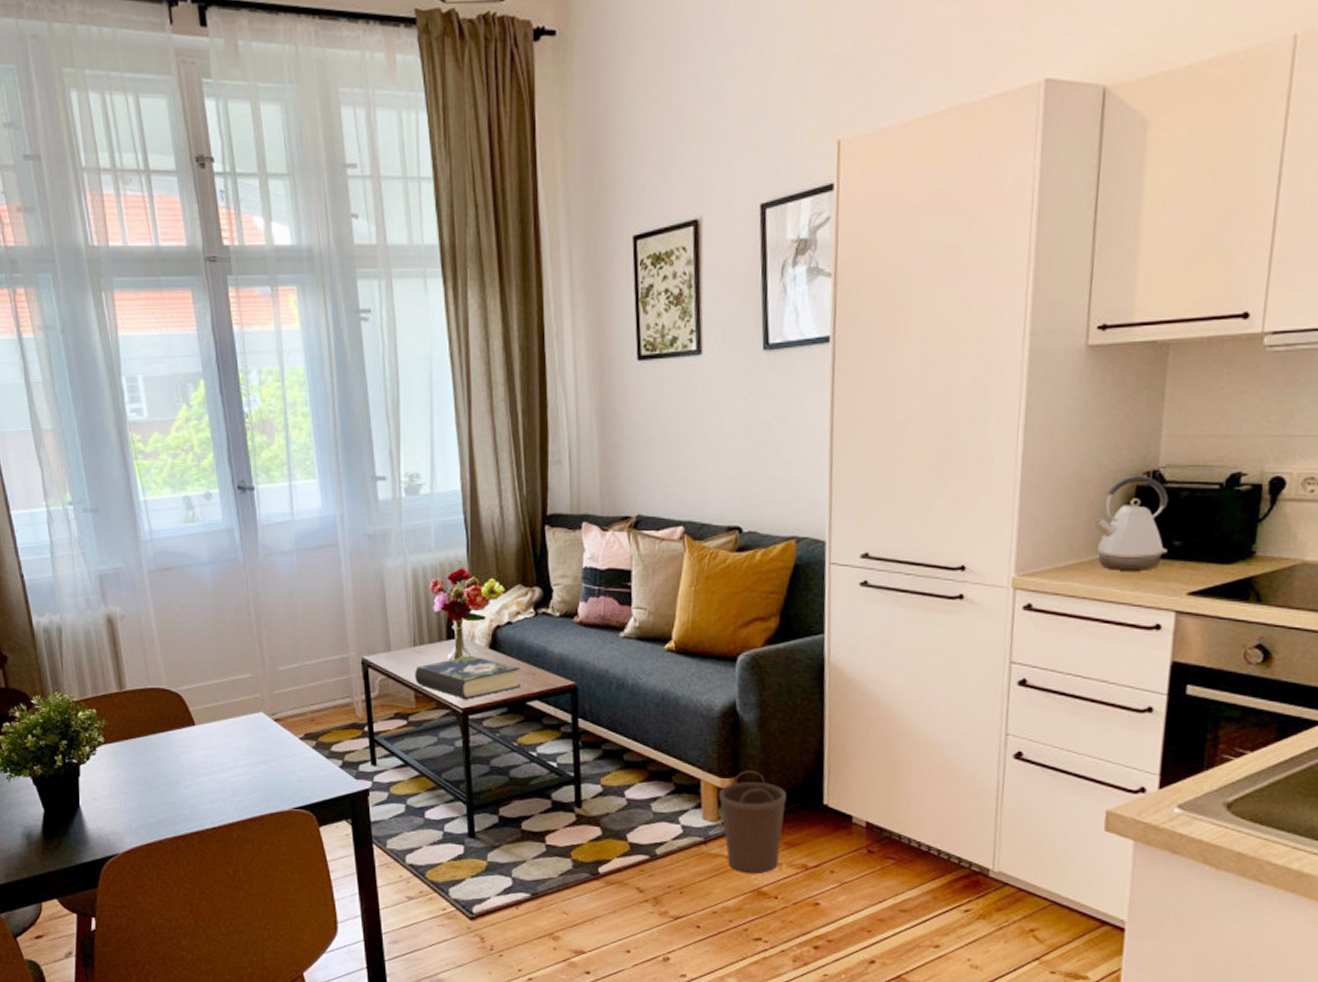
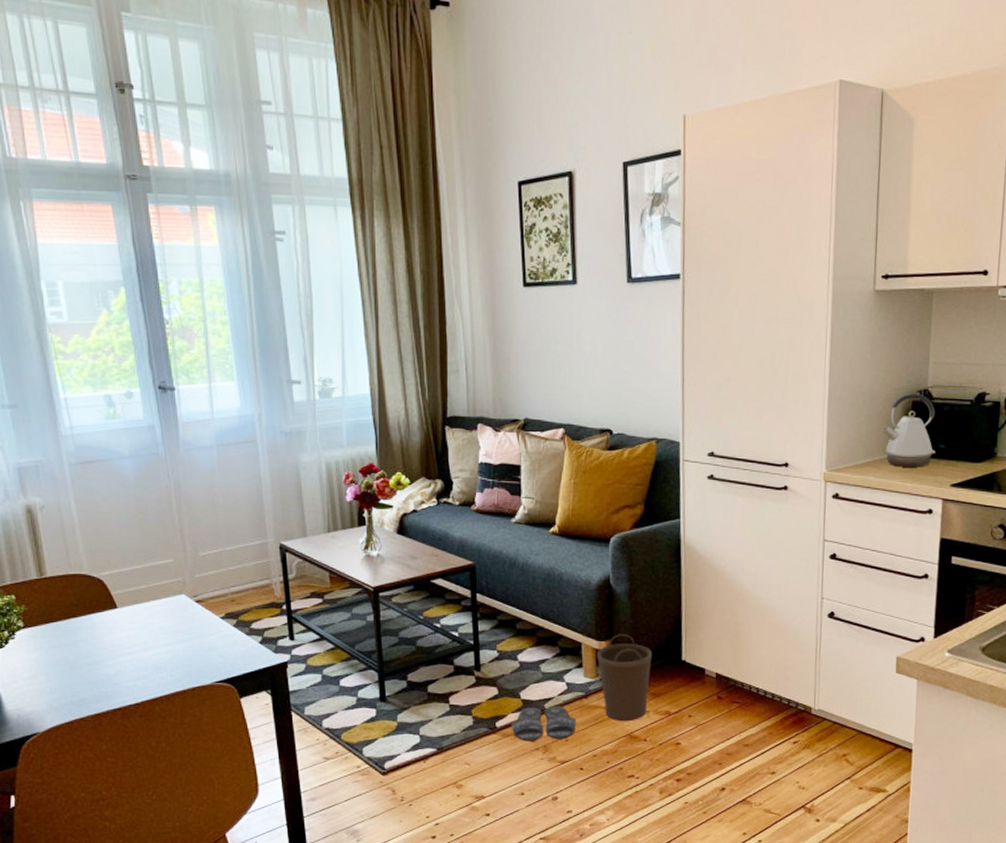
book: present [415,655,521,699] -> none [329,539,425,578]
slippers: none [616,851,692,892] -> present [511,706,576,741]

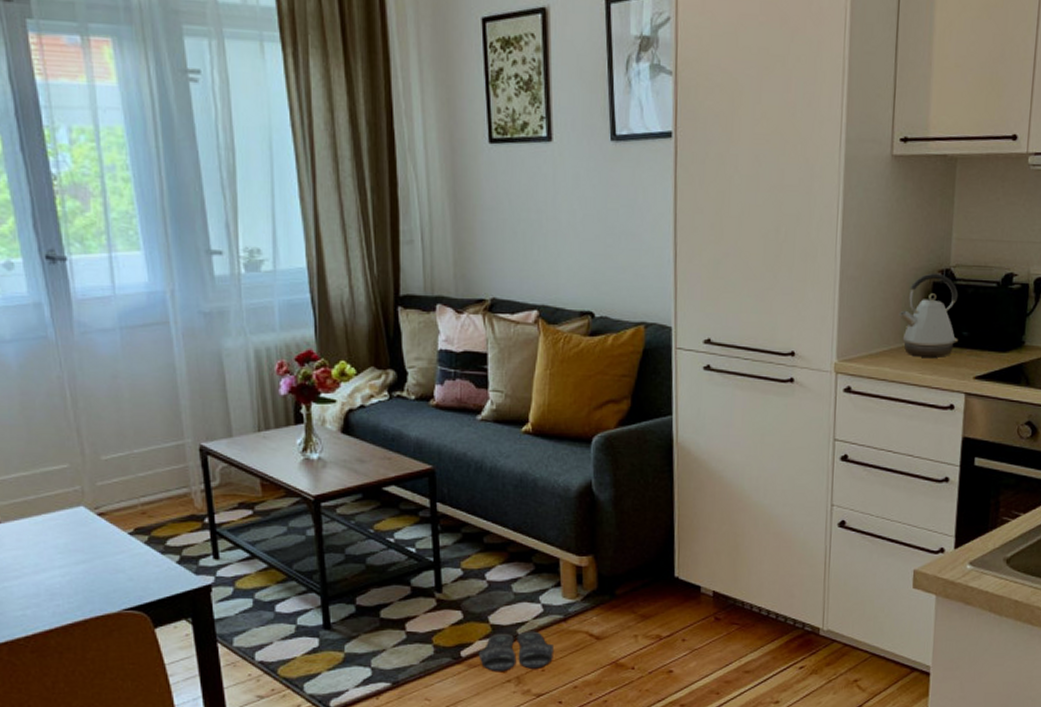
basket: present [596,634,652,722] -> none [577,548,640,648]

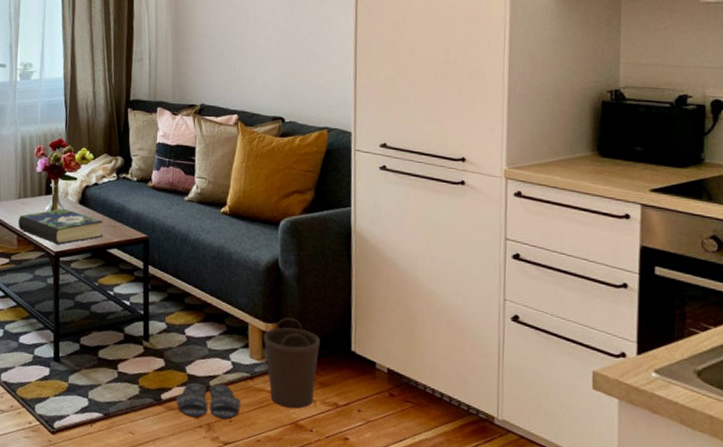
book: none [260,440,376,486] -> present [18,208,104,244]
basket: none [577,548,640,648] -> present [263,317,320,409]
kettle: present [898,273,959,358] -> none [568,93,631,170]

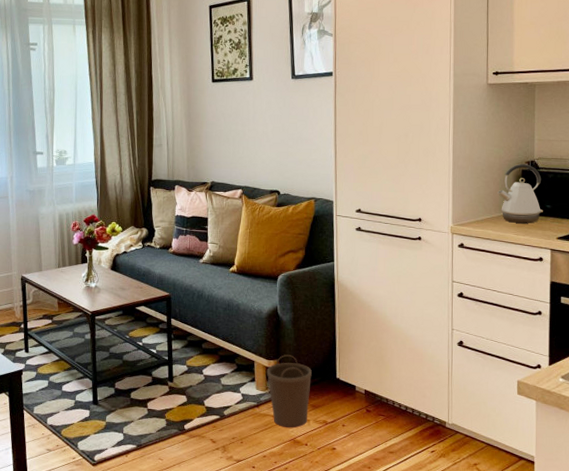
book: present [18,208,104,244] -> none [58,274,132,305]
slippers: present [176,382,240,419] -> none [196,413,249,442]
kettle: none [568,93,631,170] -> present [497,163,543,223]

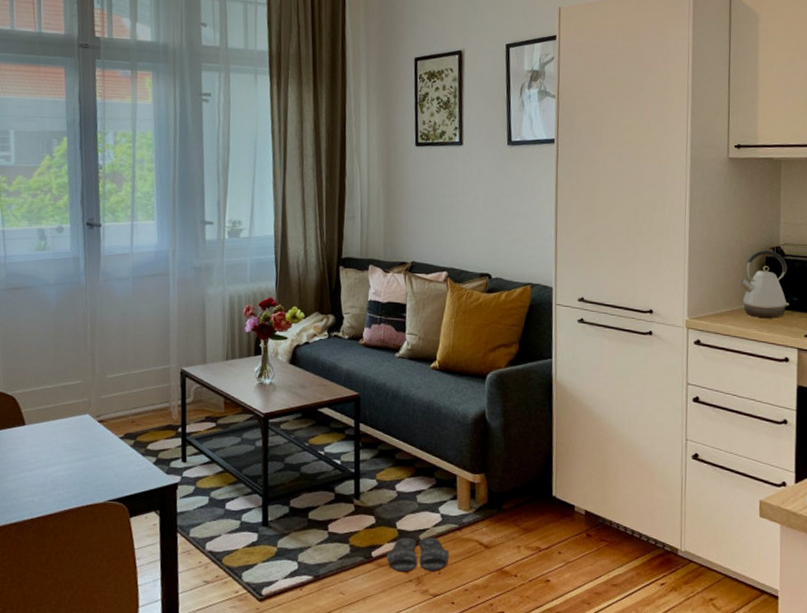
slippers: none [196,413,249,442] -> present [386,537,449,573]
basket: present [266,355,312,428] -> none [471,467,524,556]

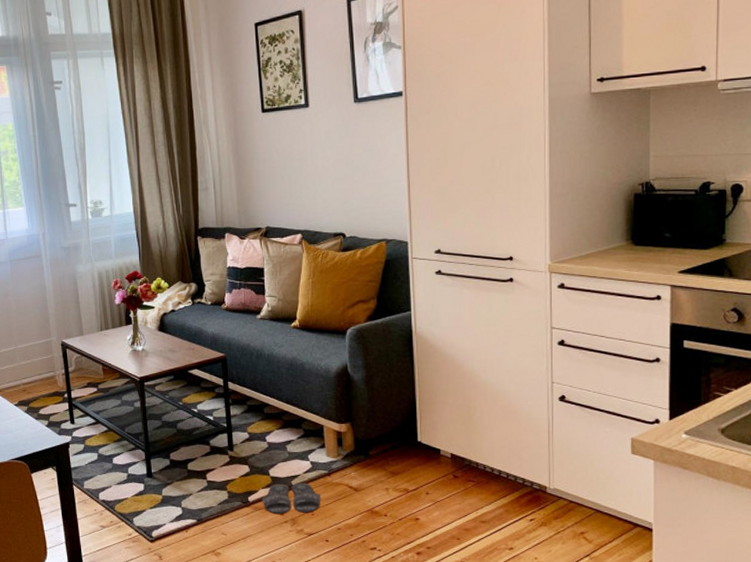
kettle: present [738,249,789,318] -> none [604,186,661,257]

